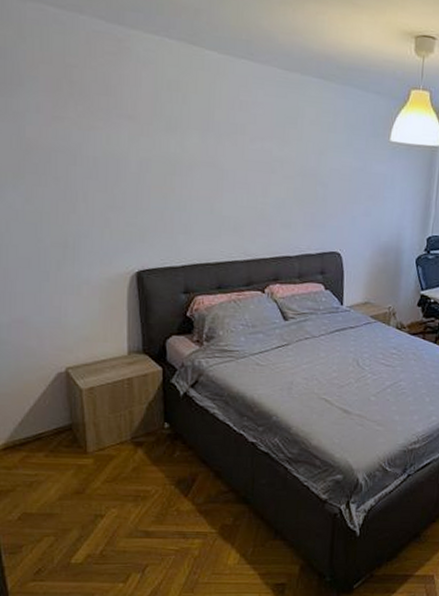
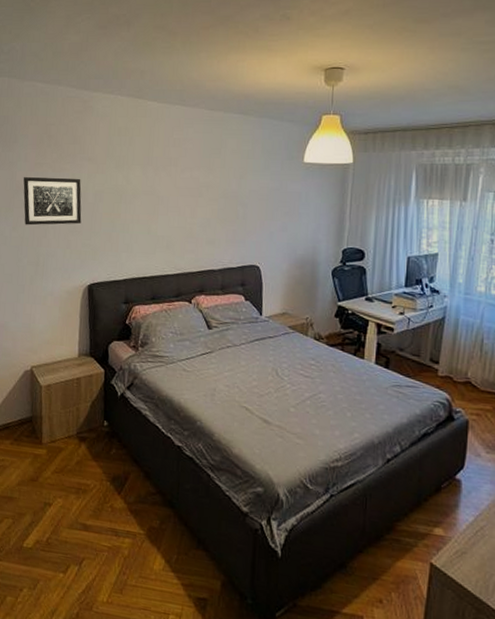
wall art: none [35,133,123,199] -> present [23,177,82,226]

